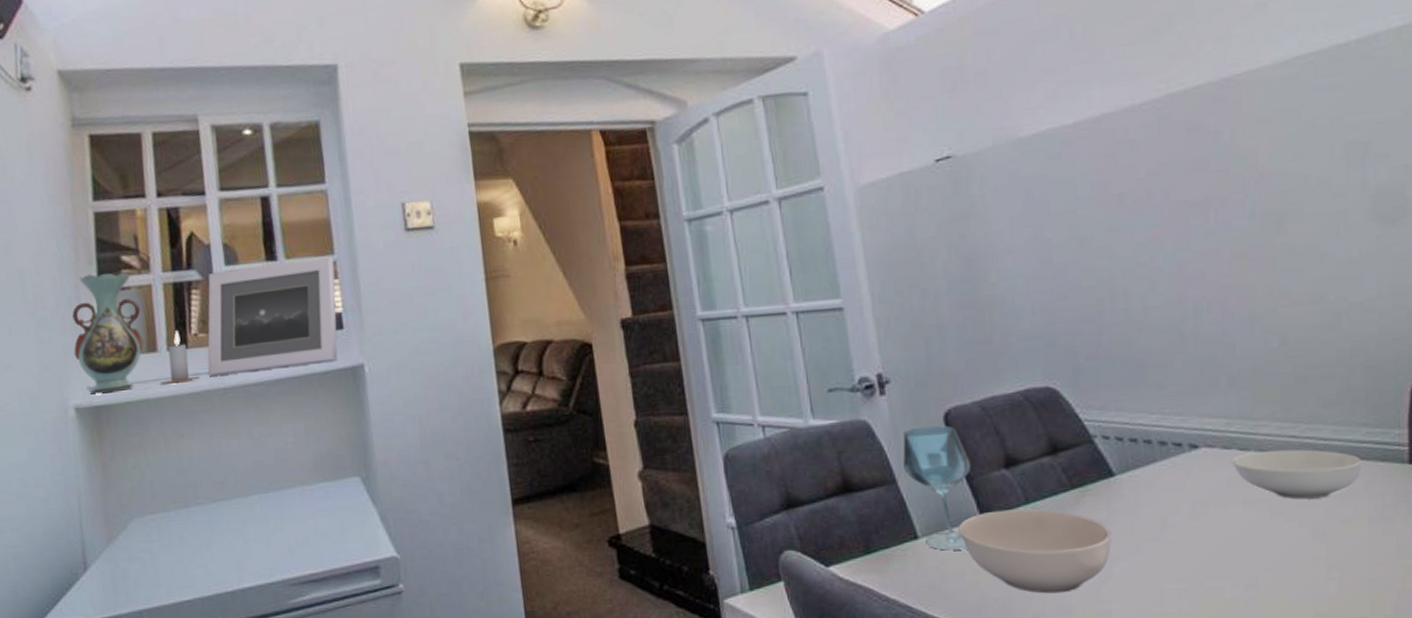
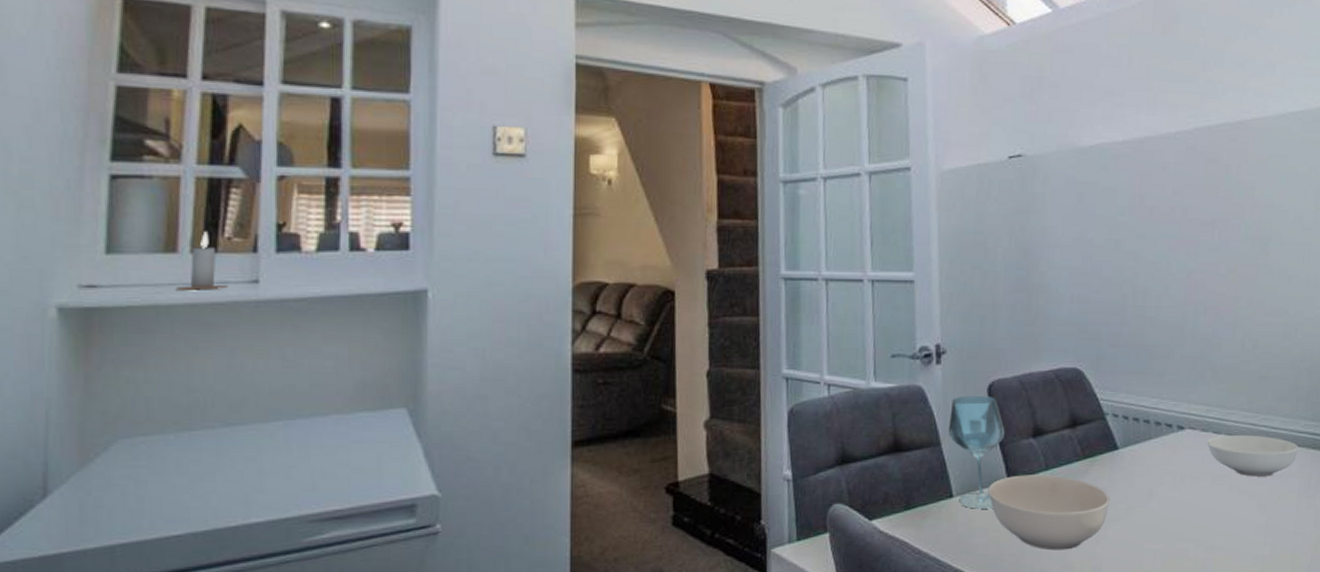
decorative vase: present [72,272,144,394] -> none [66,155,162,294]
picture frame: present [207,256,338,377] -> none [238,171,408,287]

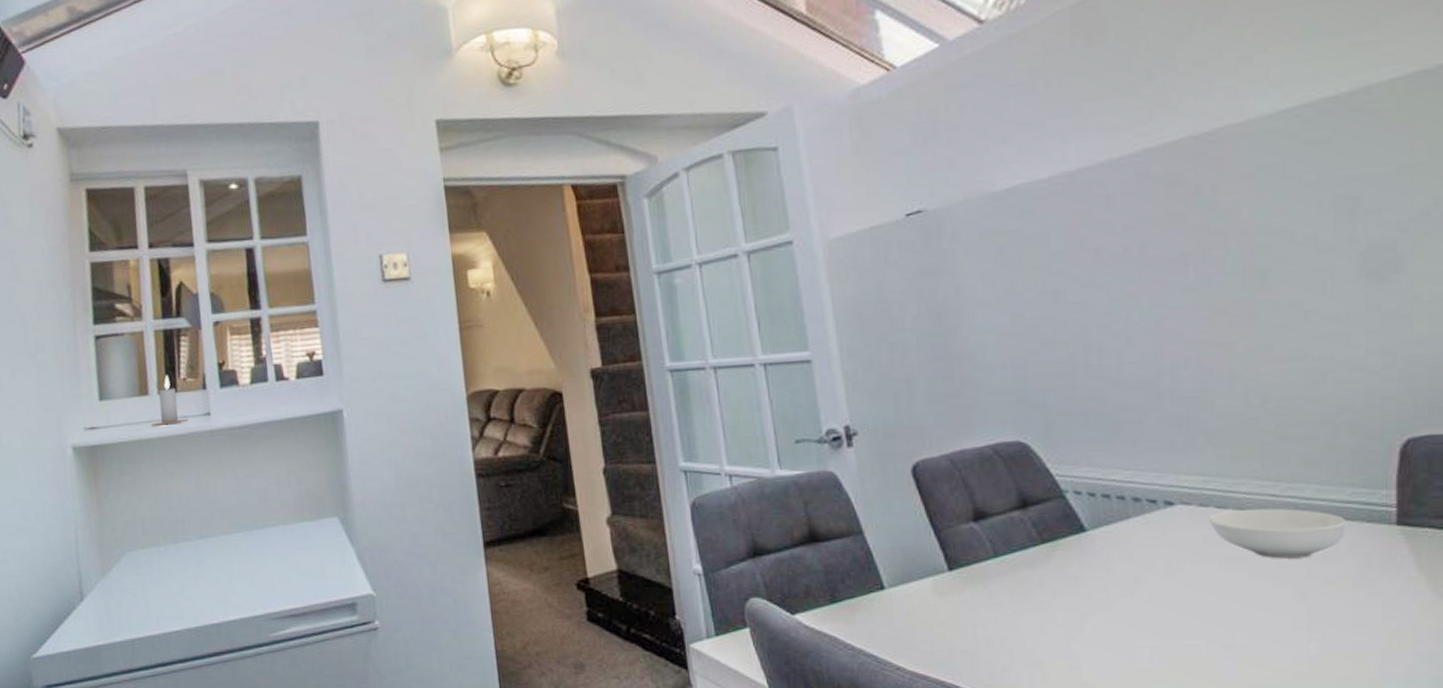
wine glass: present [949,395,1006,509] -> none [870,478,940,602]
bowl: present [987,474,1111,550] -> none [925,562,1083,647]

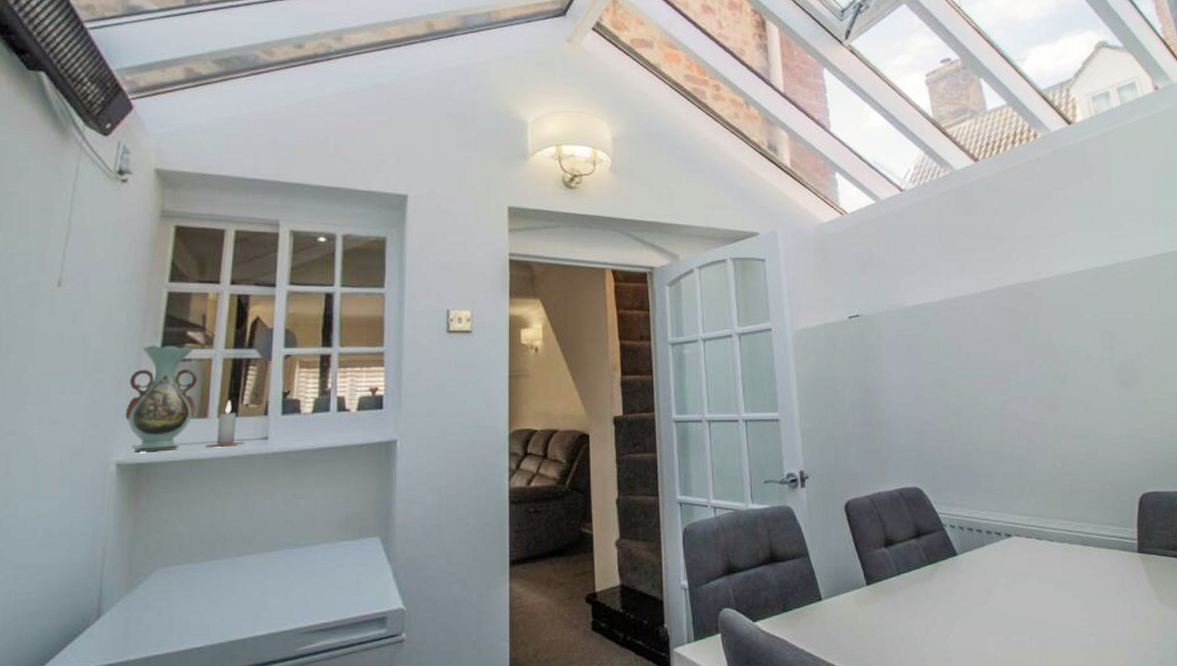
decorative vase: none [70,319,136,435] -> present [125,345,198,452]
bowl: present [1207,508,1346,559] -> none [1031,540,1110,576]

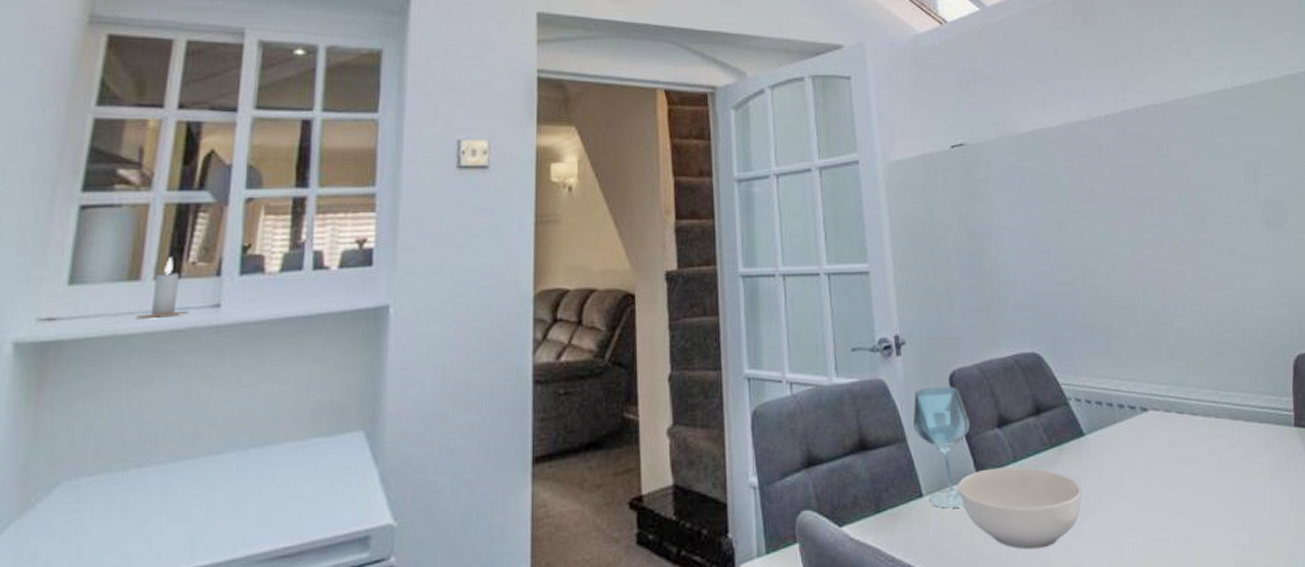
decorative vase: present [125,345,198,452] -> none [29,186,129,327]
wine glass: none [815,512,862,610] -> present [913,386,971,508]
bowl: none [850,578,955,645] -> present [957,466,1083,550]

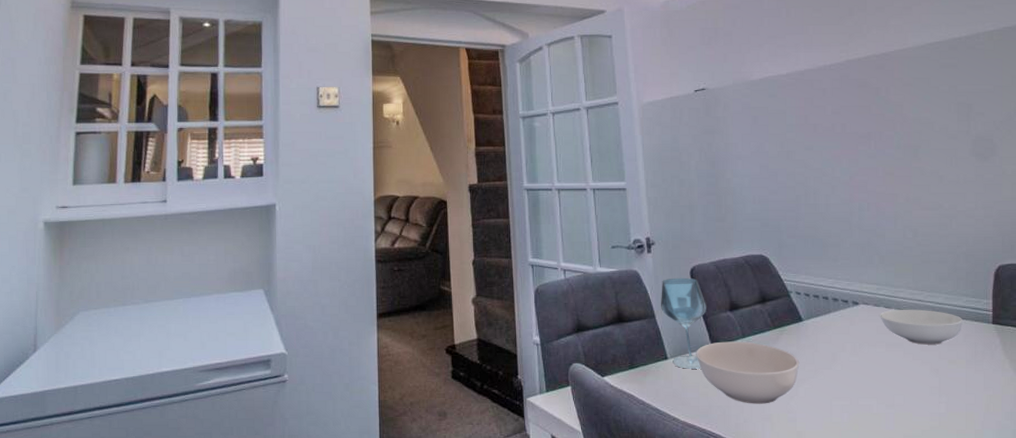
candle: present [136,257,189,318] -> none [115,168,147,208]
bowl: none [1170,413,1263,458] -> present [879,309,962,345]

